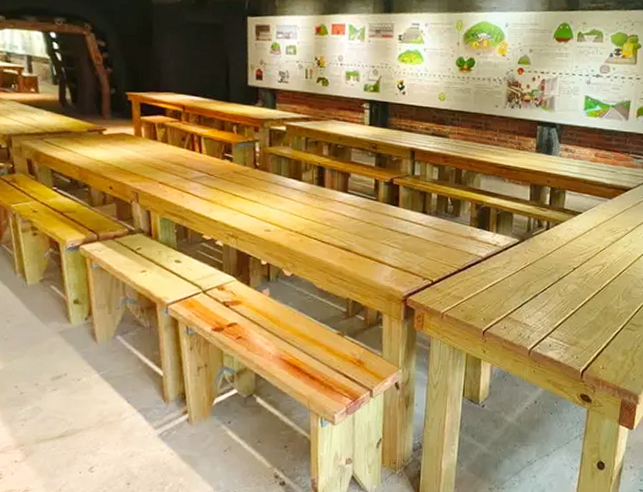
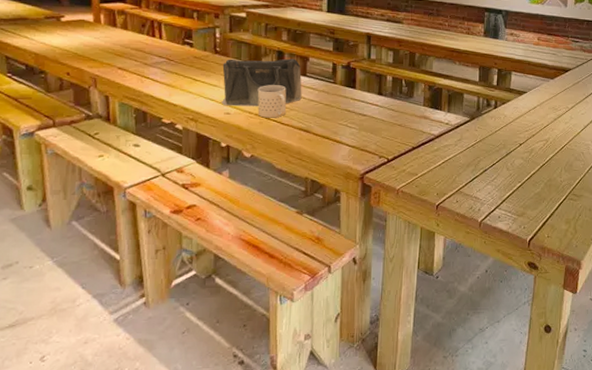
saddlebag: none [262,174,344,224] -> present [222,58,302,107]
mug: none [297,201,328,236] -> present [257,85,287,118]

